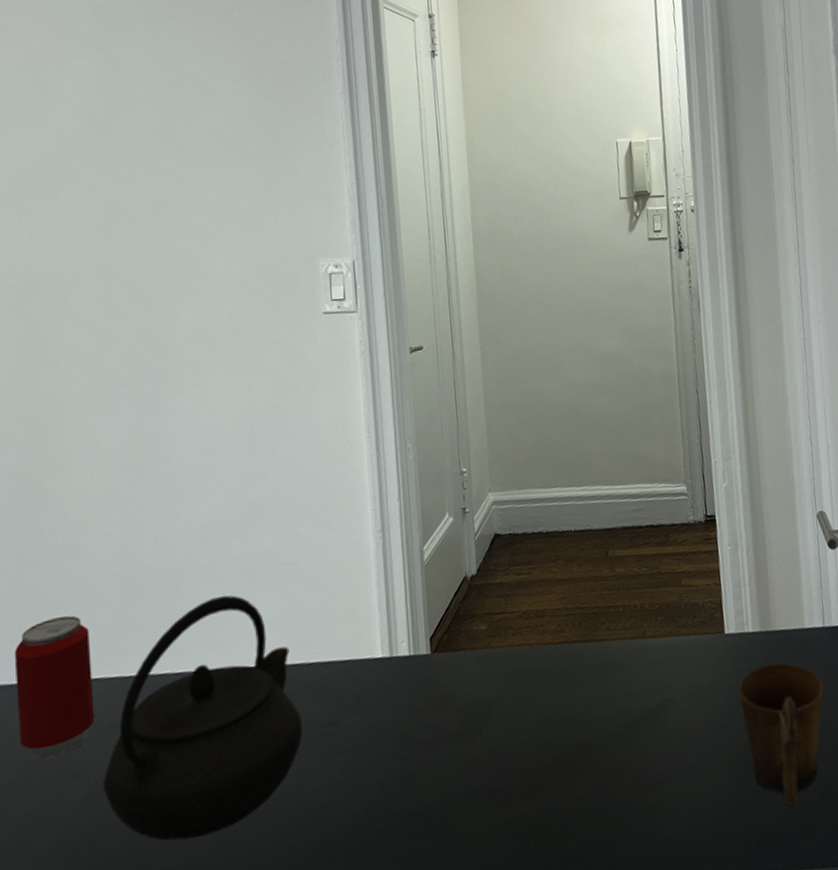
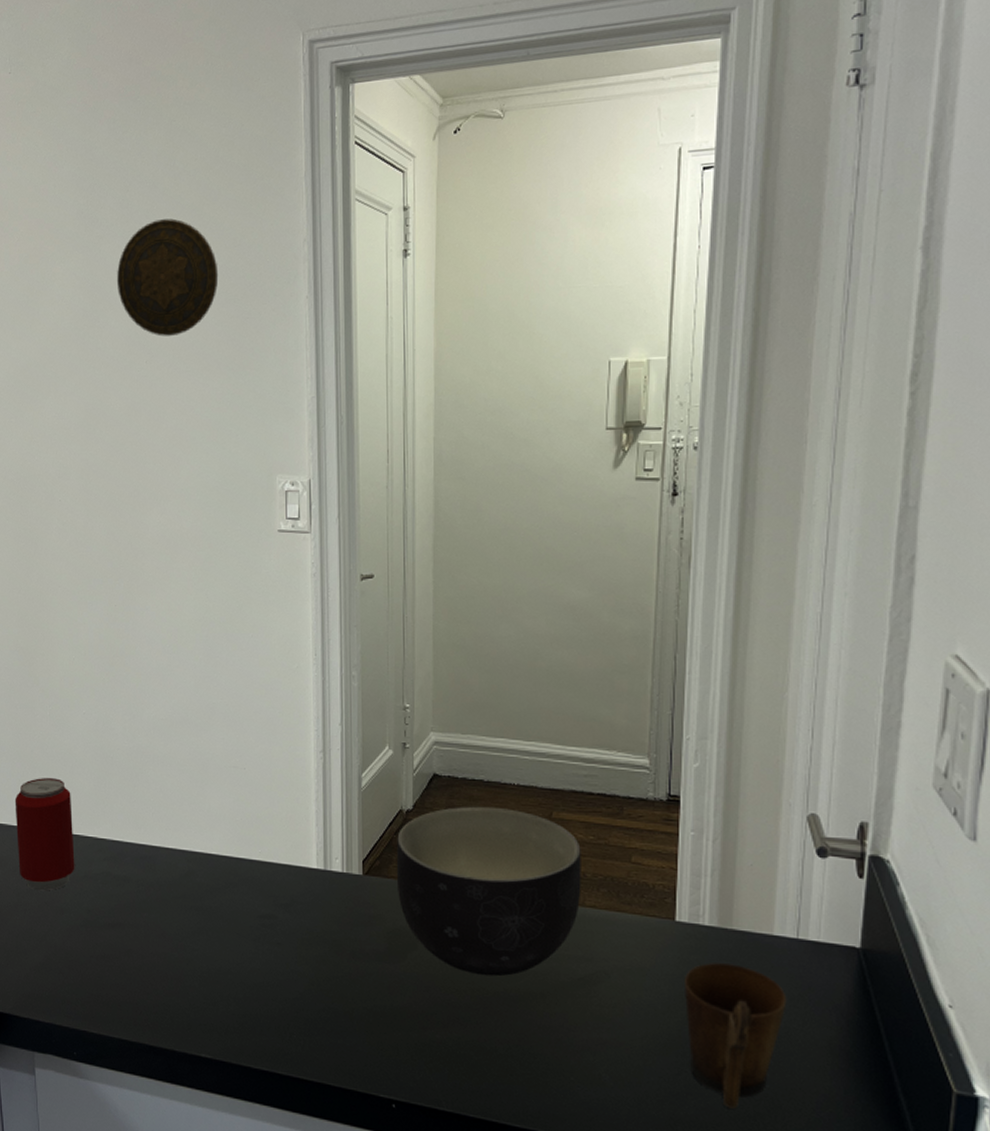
kettle: present [103,595,302,841] -> none [81,784,243,984]
decorative plate: none [140,21,251,131] -> present [117,218,219,337]
bowl: none [463,555,642,733] -> present [396,806,581,977]

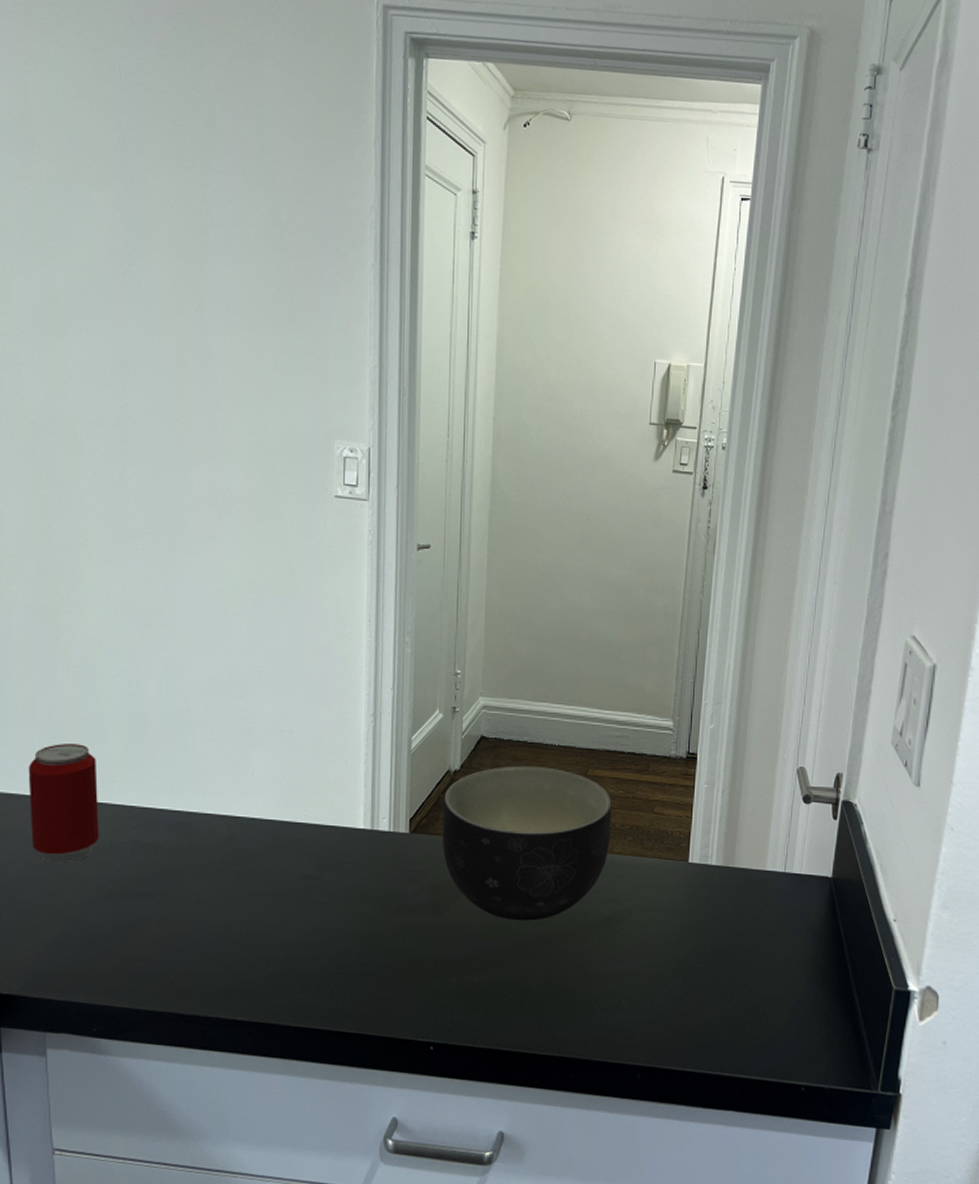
decorative plate: present [117,218,219,337] -> none [165,161,280,286]
mug: present [685,963,787,1109] -> none [693,897,774,1019]

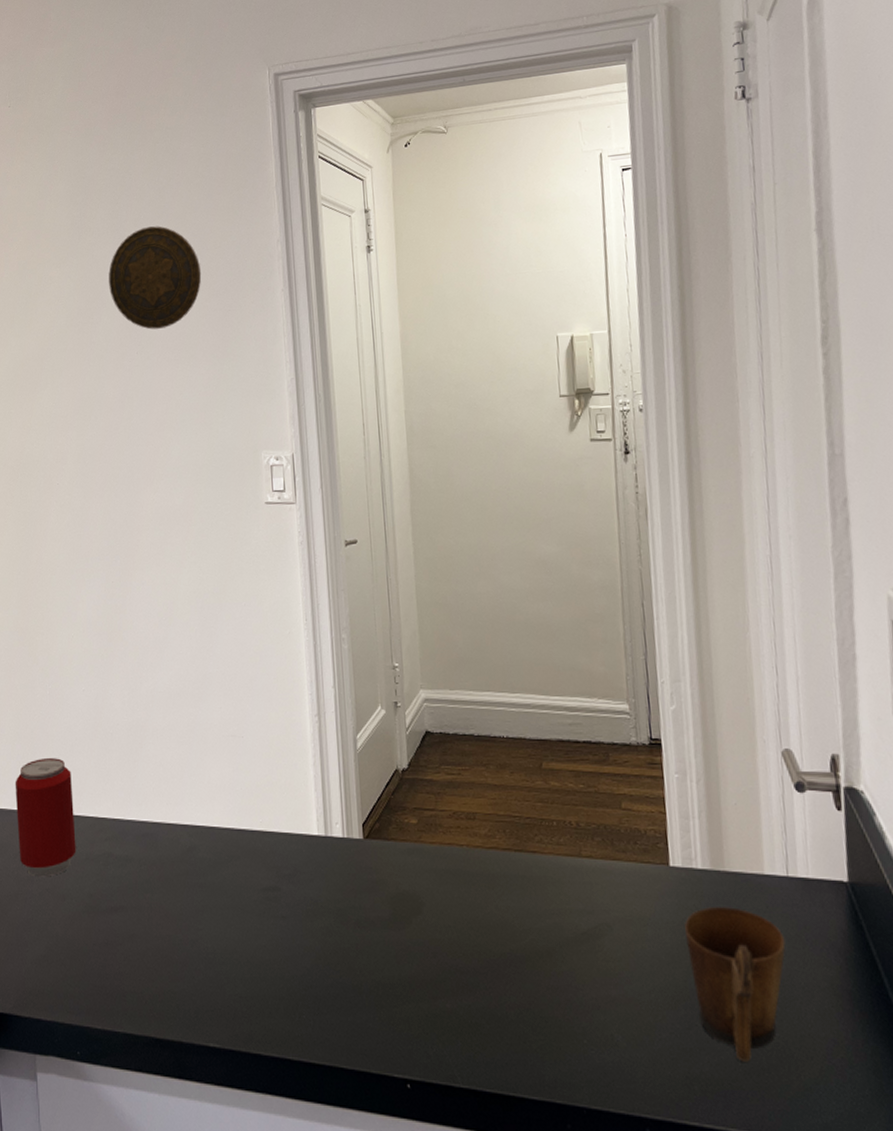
decorative plate: none [165,161,280,286] -> present [109,226,202,330]
bowl: present [442,765,612,921] -> none [394,760,577,937]
mug: none [693,897,774,1019] -> present [685,907,786,1062]

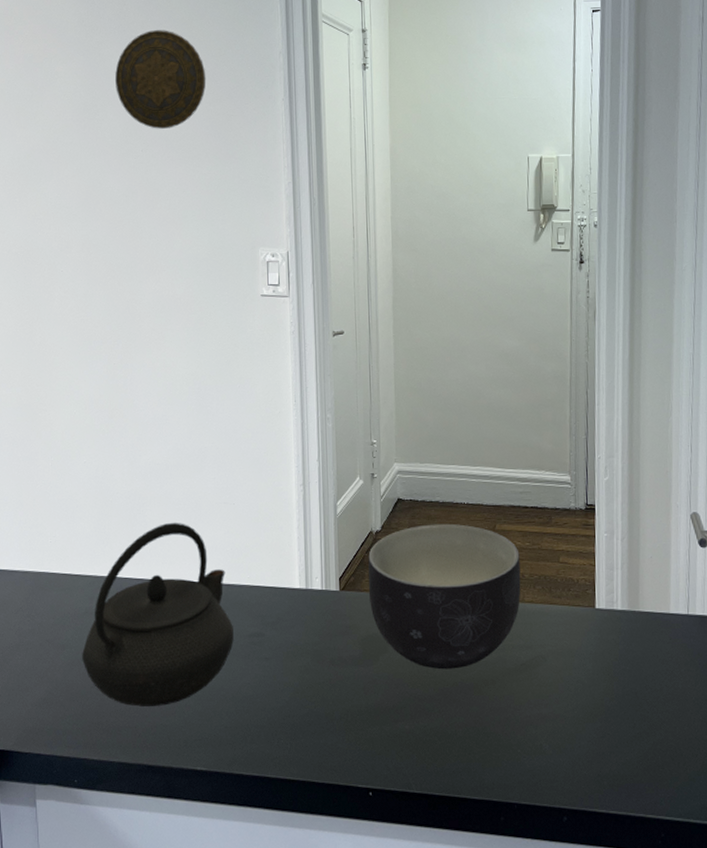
beverage can: present [15,758,76,877] -> none [17,523,76,630]
kettle: none [83,757,247,969] -> present [82,522,234,707]
bowl: none [394,760,577,937] -> present [368,523,521,670]
mug: present [685,907,786,1062] -> none [605,640,683,761]

